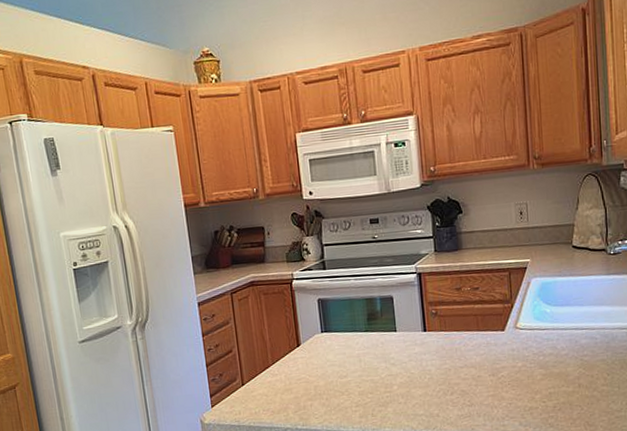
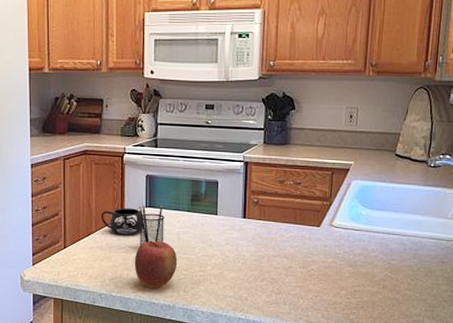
mug: none [276,335,321,365] -> present [100,208,143,235]
pencil holder: none [314,327,345,376] -> present [139,204,165,248]
apple: none [316,366,362,416] -> present [134,240,178,288]

